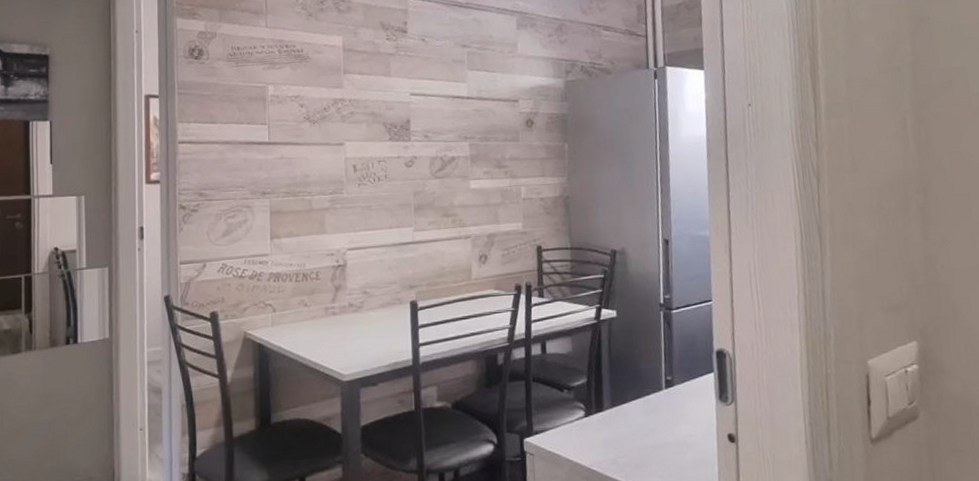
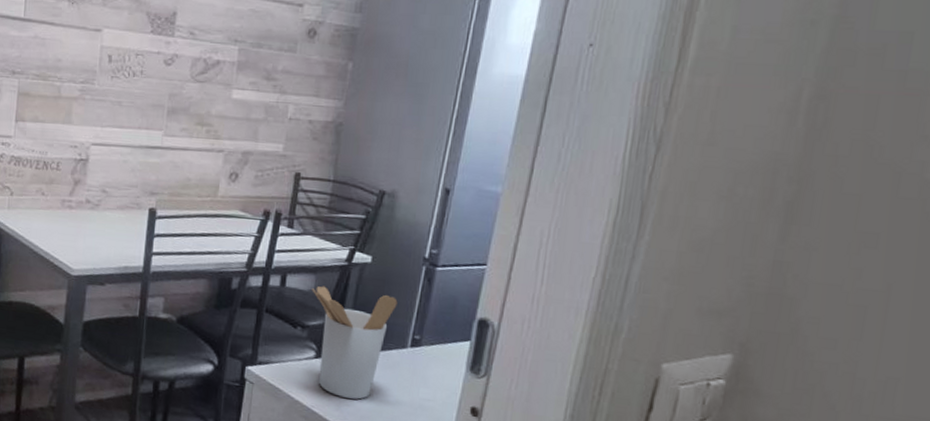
utensil holder: none [570,343,647,450] -> present [312,285,398,400]

